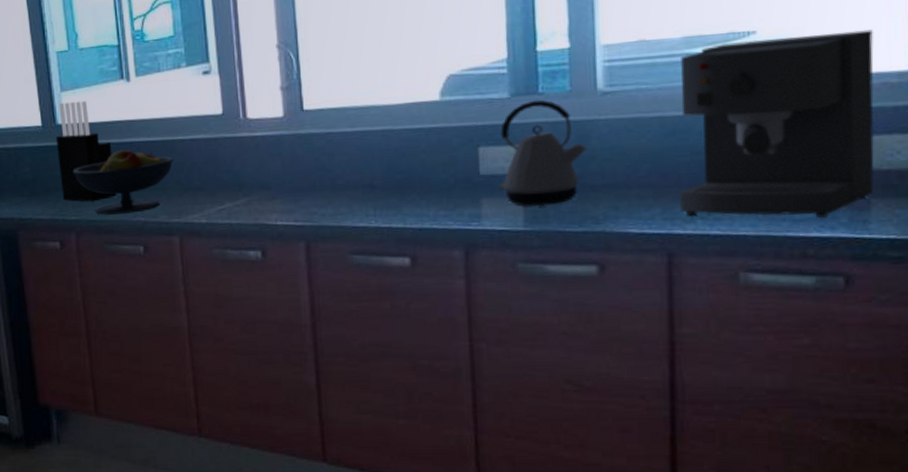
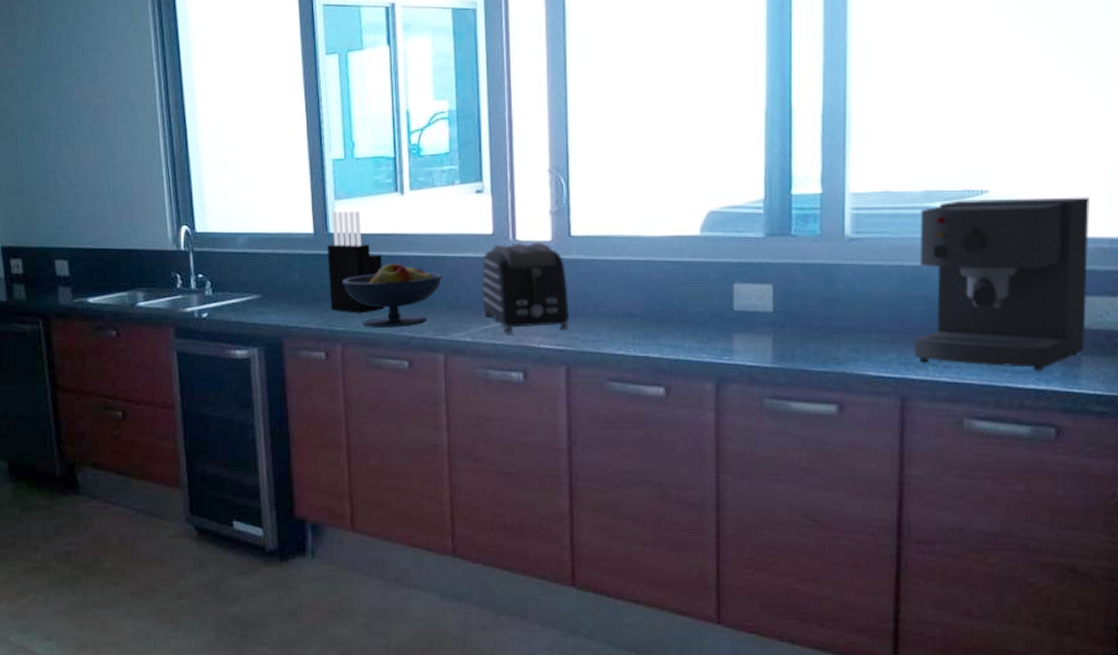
toaster: none [213,119,306,212] -> present [481,242,570,333]
kettle: present [498,99,587,207] -> none [750,241,833,345]

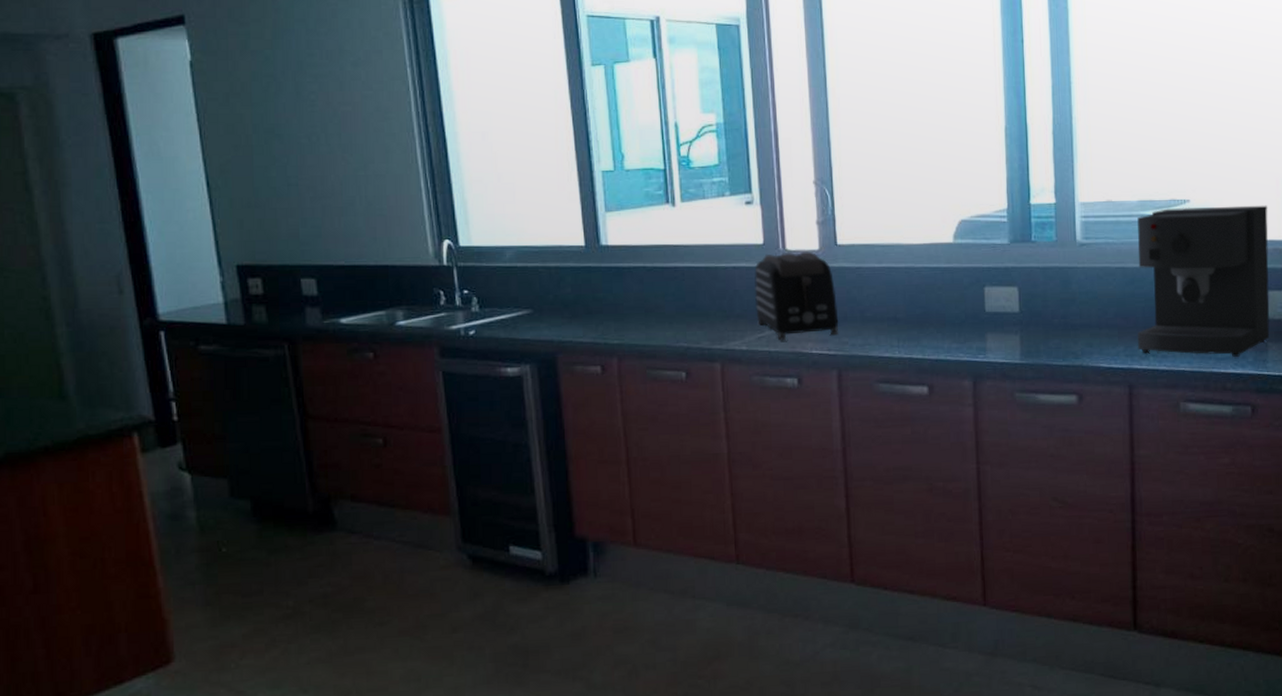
knife block: present [327,211,385,314] -> none [599,222,660,326]
fruit bowl: present [343,264,443,328] -> none [617,275,717,340]

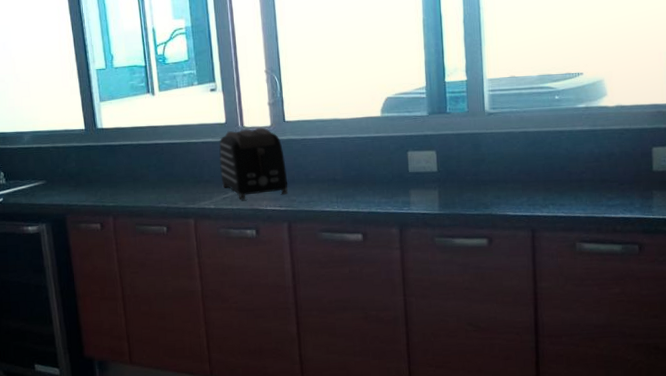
coffee maker: present [1137,205,1270,357] -> none [537,75,655,204]

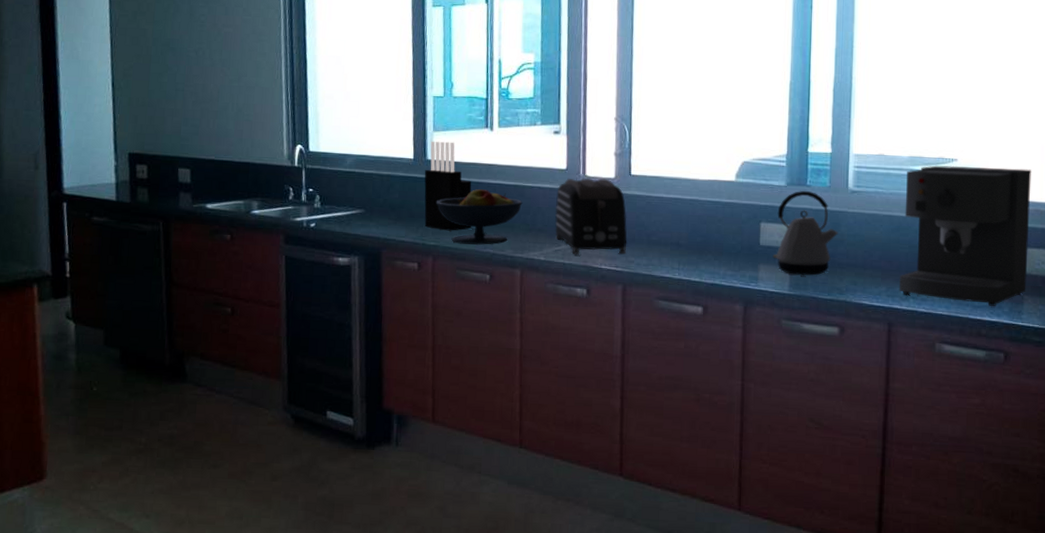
knife block: none [96,109,145,192] -> present [424,141,472,231]
fruit bowl: none [111,150,189,202] -> present [437,189,523,245]
kettle: none [421,117,479,196] -> present [772,190,838,276]
coffee maker: none [537,75,655,204] -> present [900,165,1031,306]

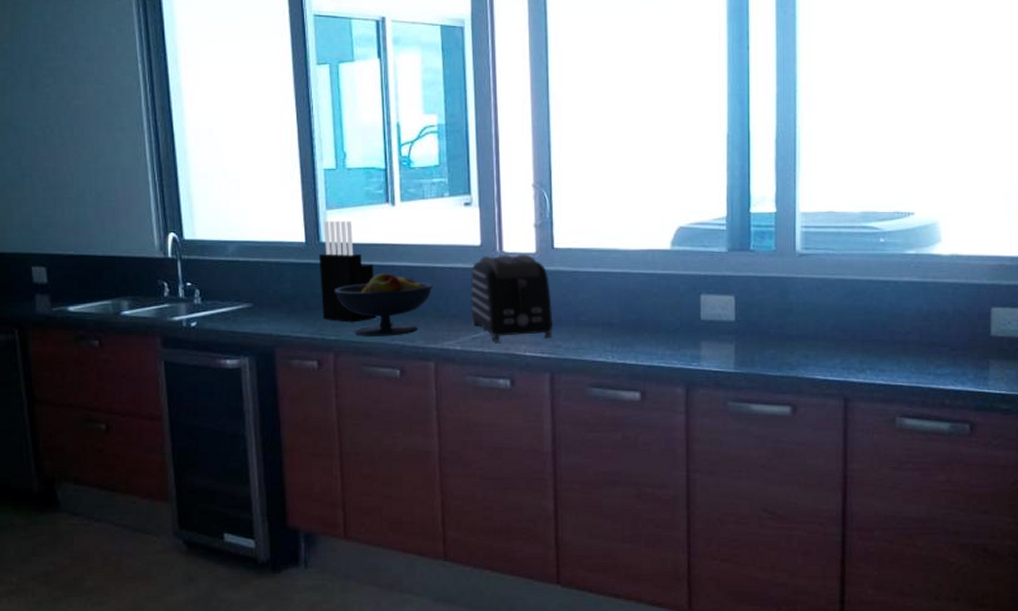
kettle: present [772,190,838,276] -> none [715,256,787,352]
coffee maker: present [900,165,1031,306] -> none [855,220,995,373]

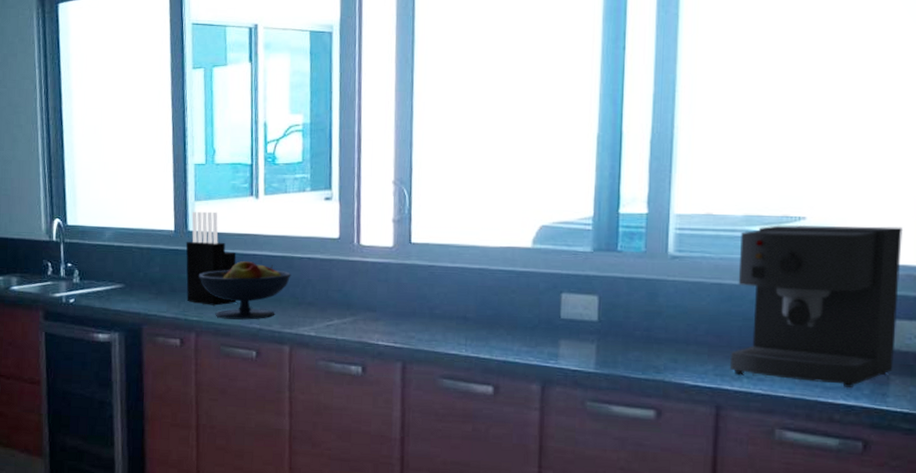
toaster: present [470,254,553,341] -> none [326,247,407,329]
coffee maker: none [855,220,995,373] -> present [730,225,902,387]

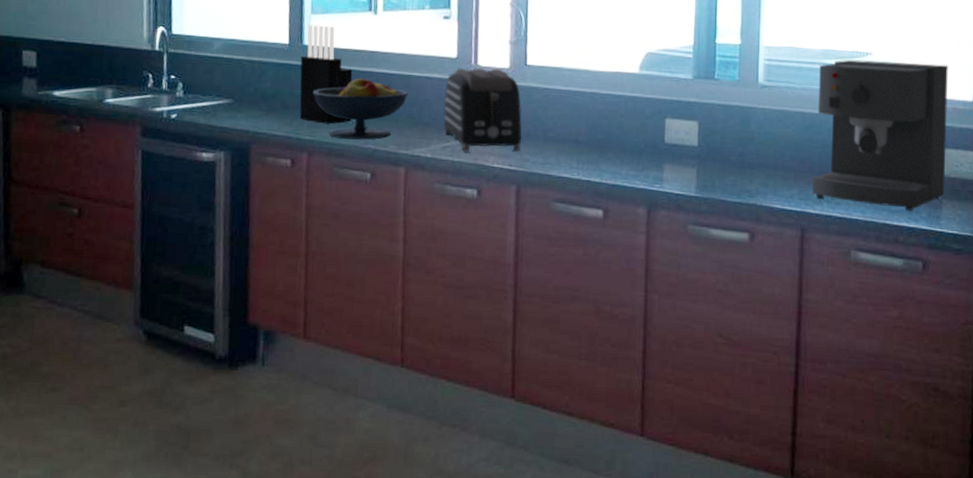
toaster: none [326,247,407,329] -> present [443,67,522,152]

